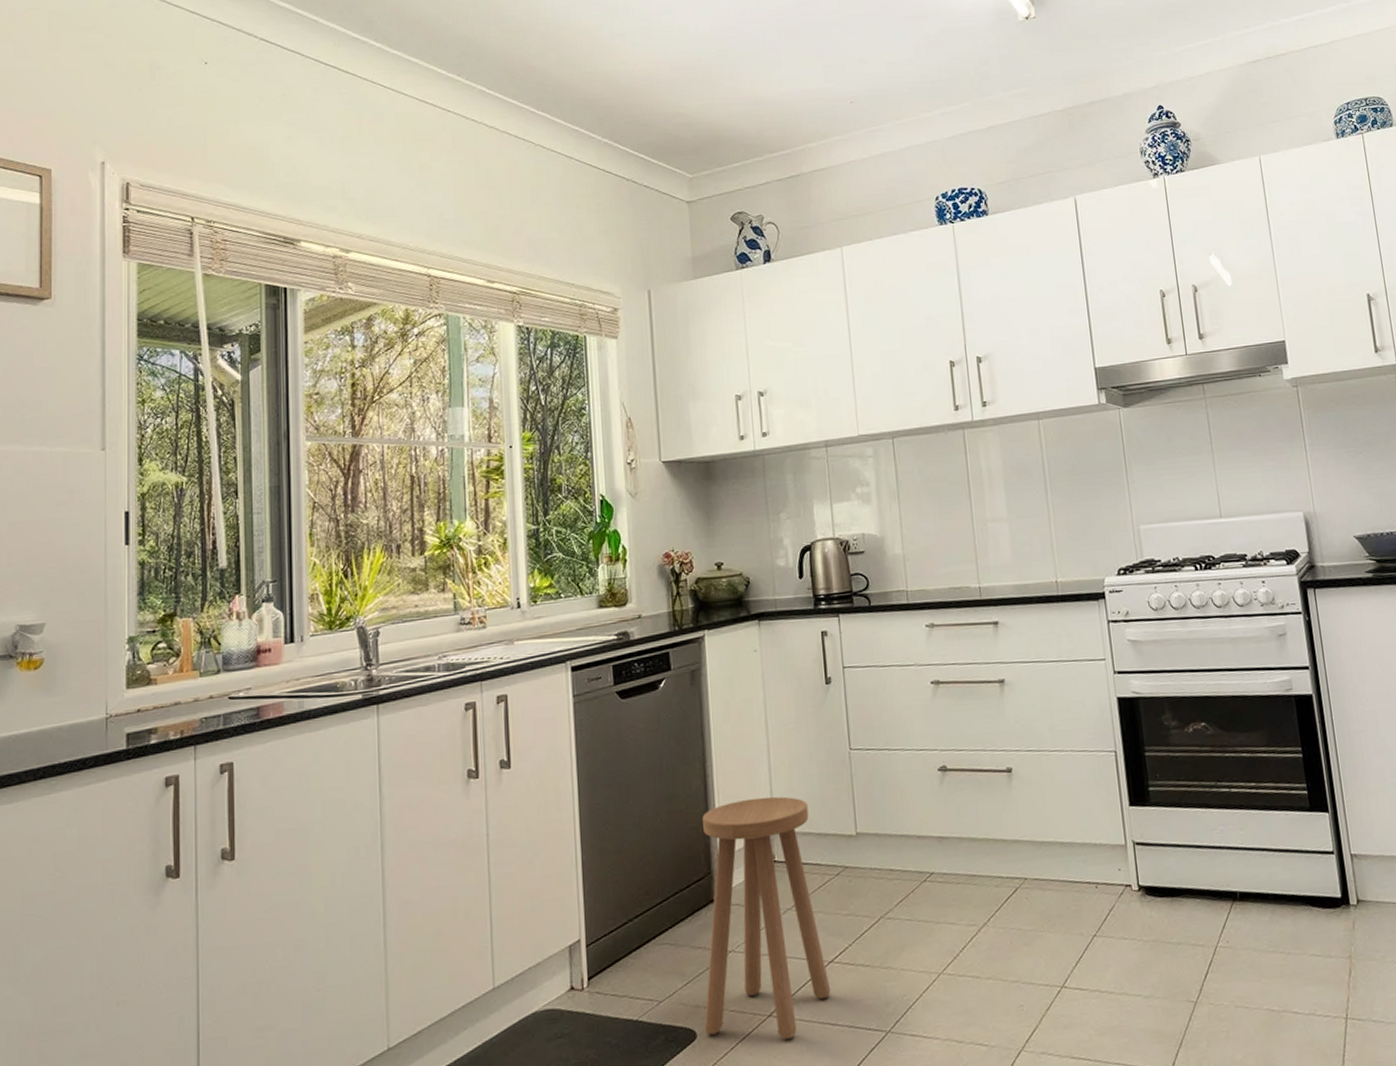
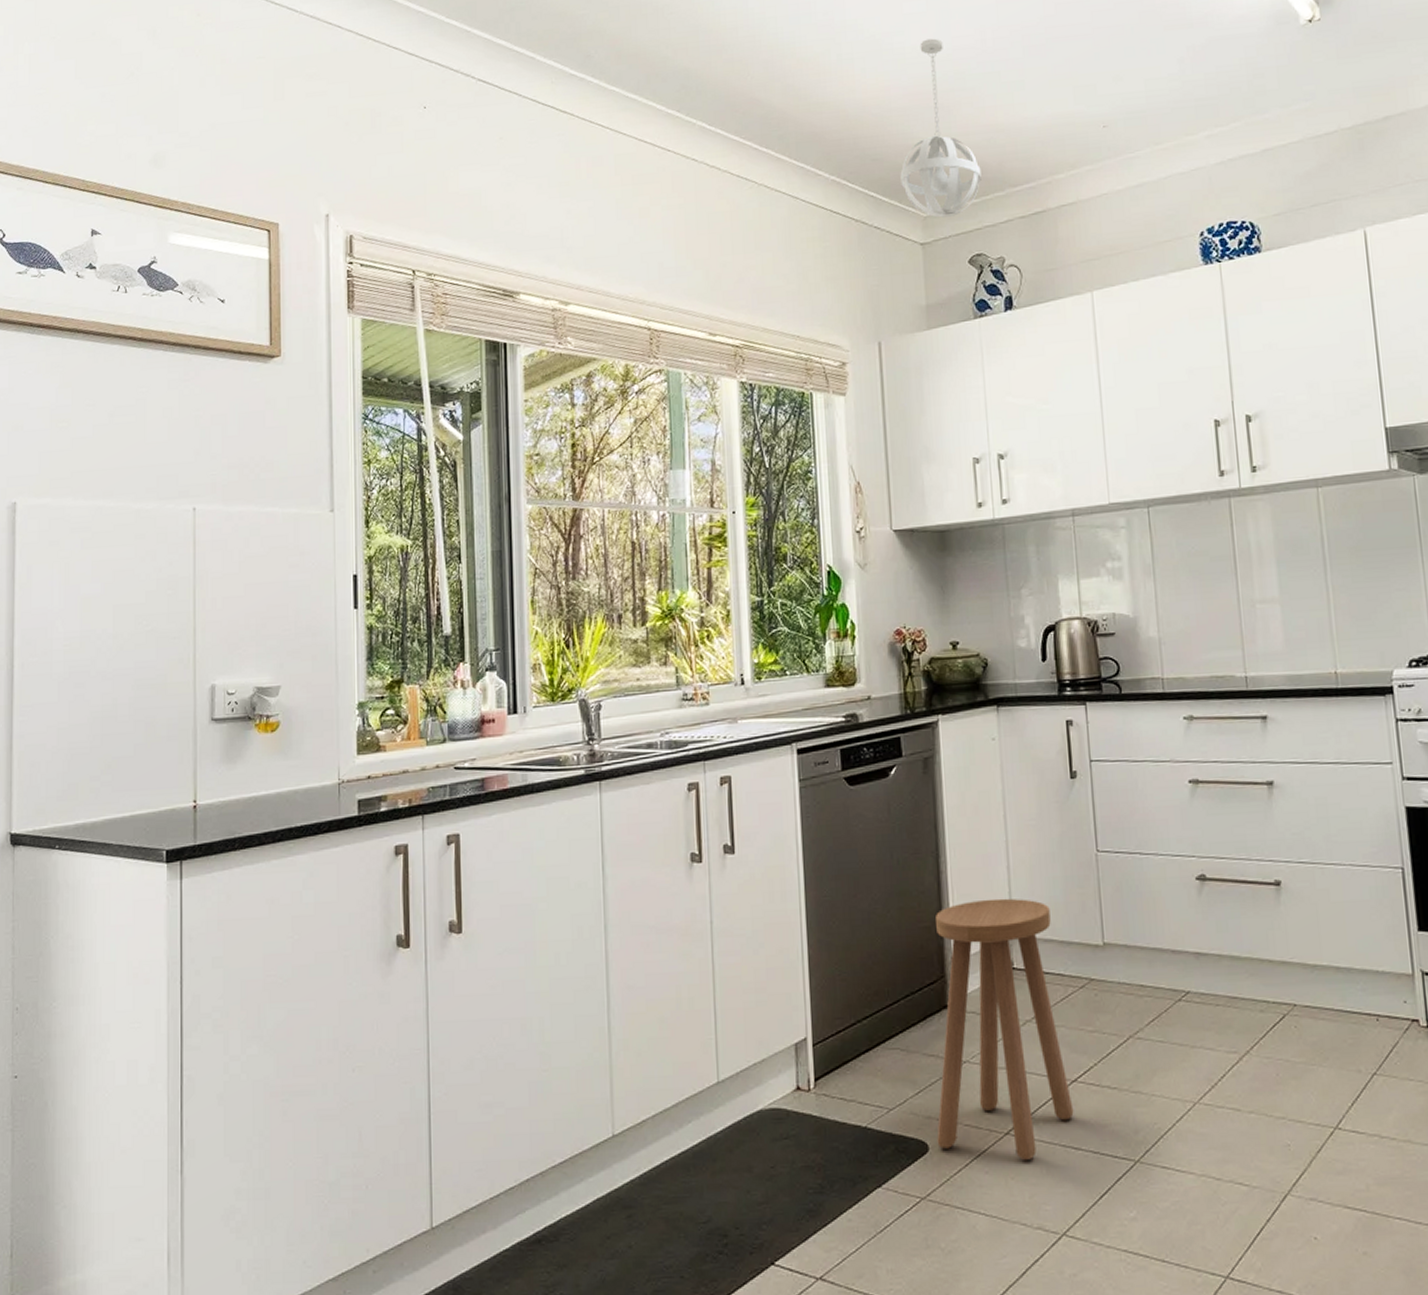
pendant light: none [668,19,742,180] -> present [900,38,982,219]

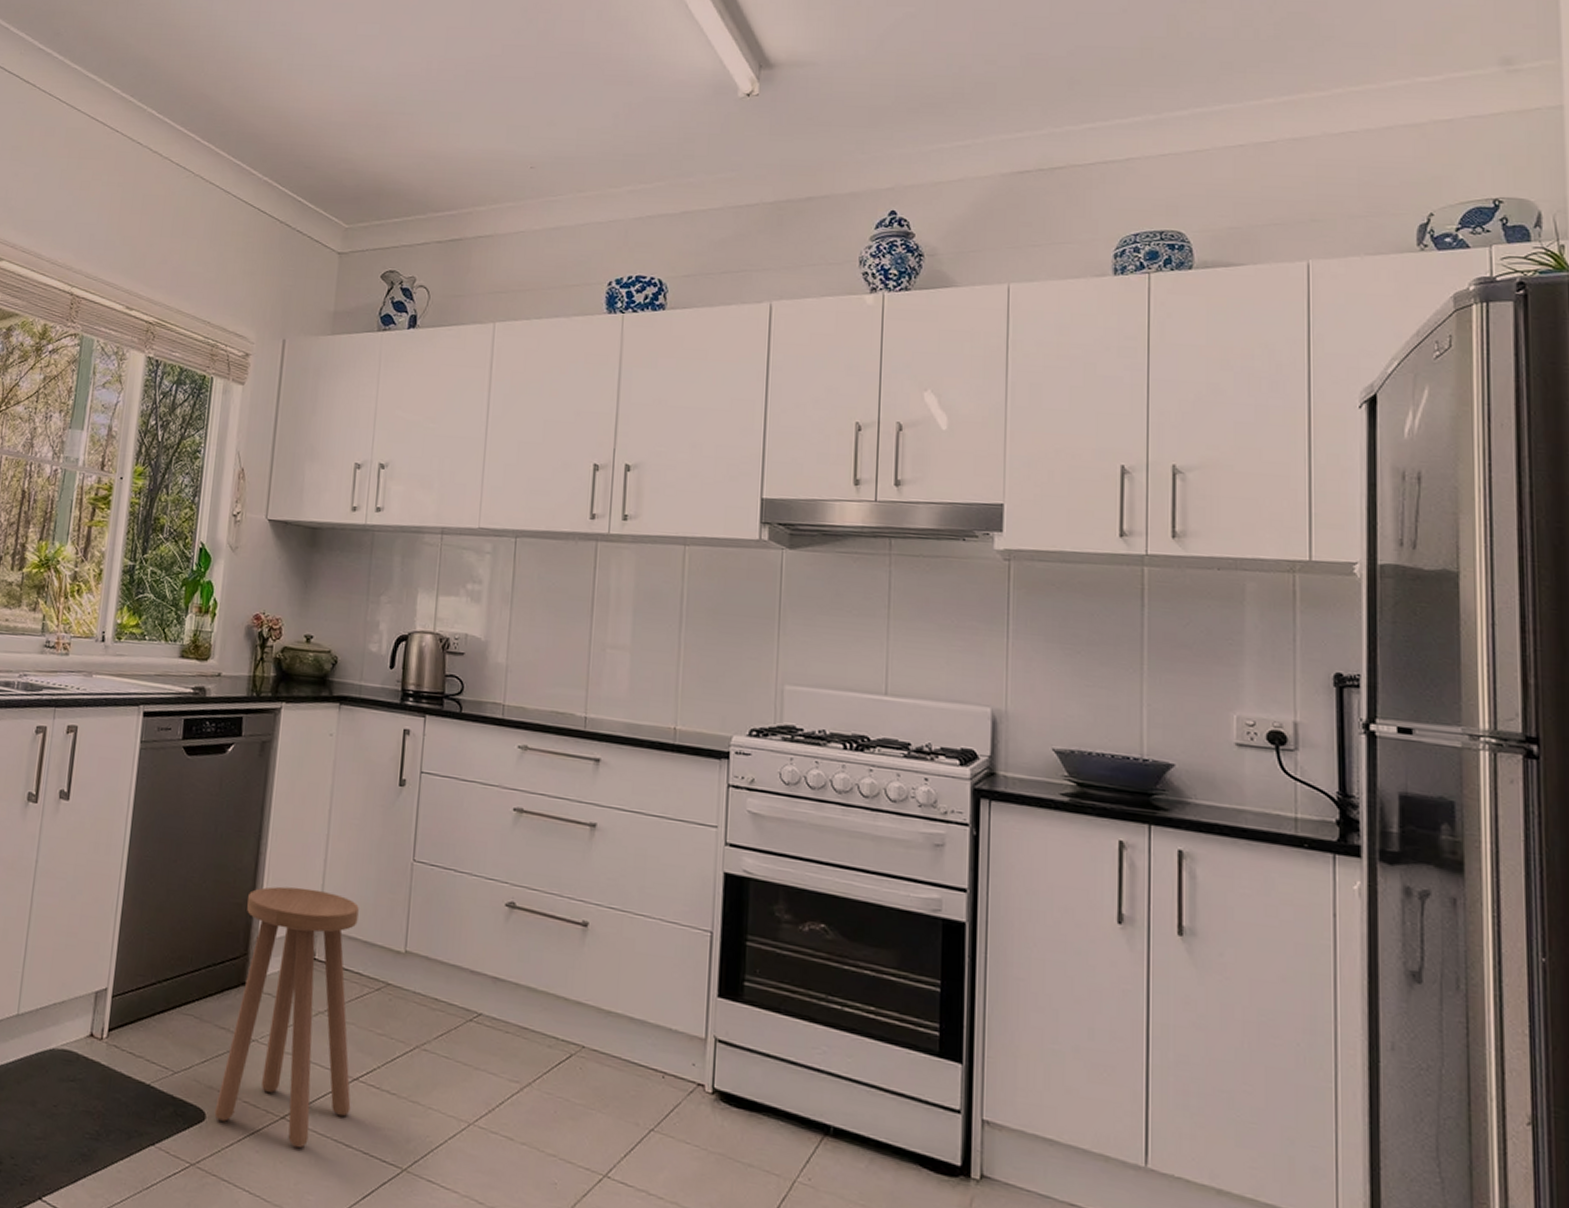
pendant light: present [900,38,982,219] -> none [328,61,407,233]

